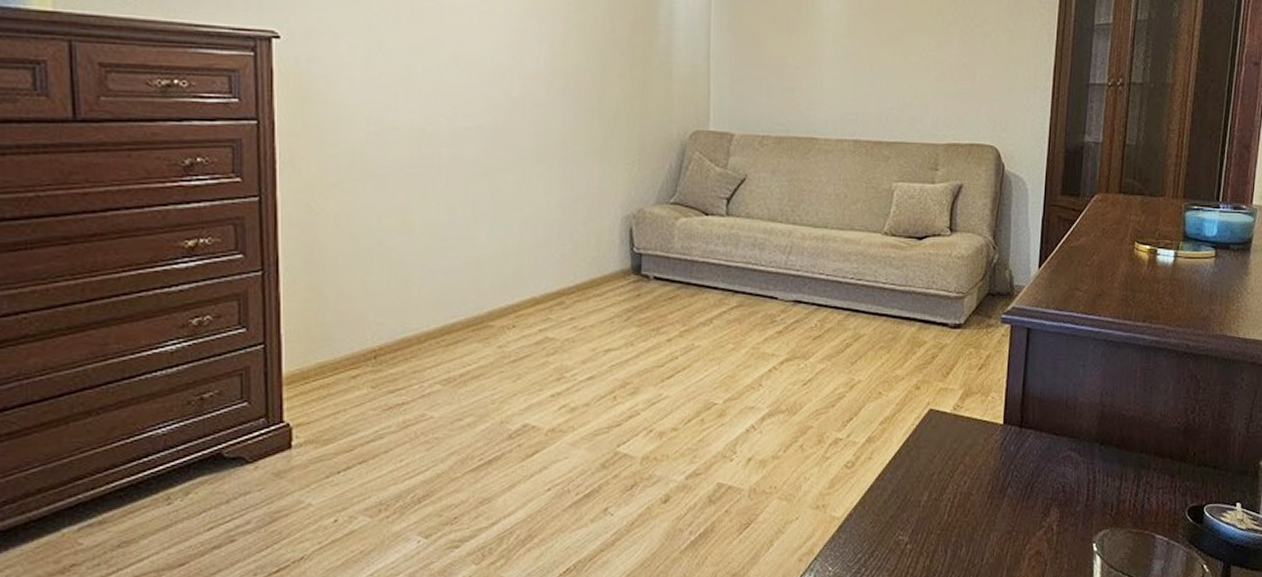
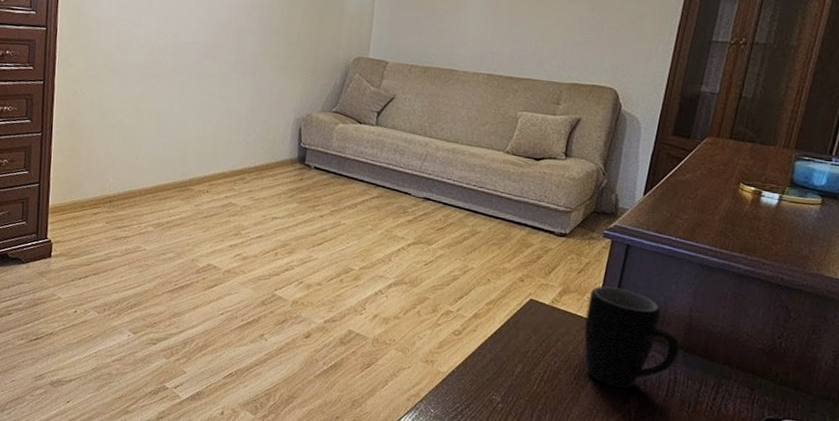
mug: none [992,381,1095,501] -> present [584,286,680,389]

